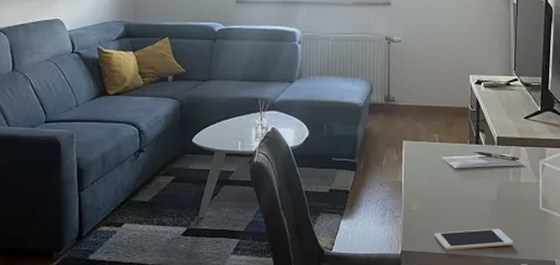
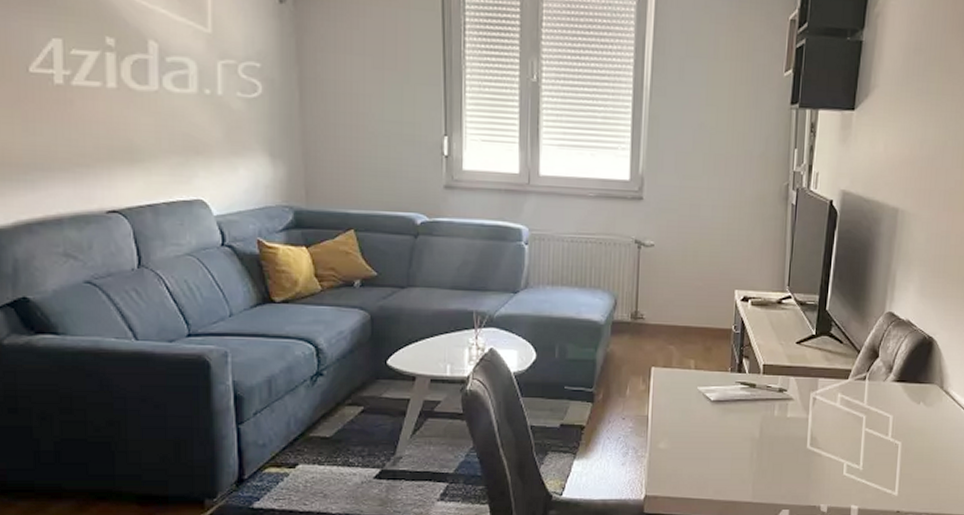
cell phone: present [434,228,514,250] -> none [684,469,775,495]

